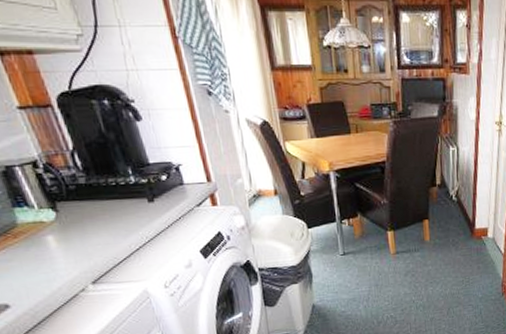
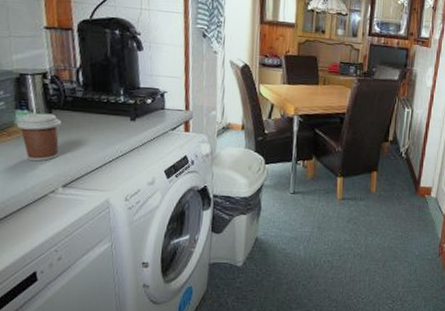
coffee cup: none [20,206,79,262] -> present [17,113,62,162]

